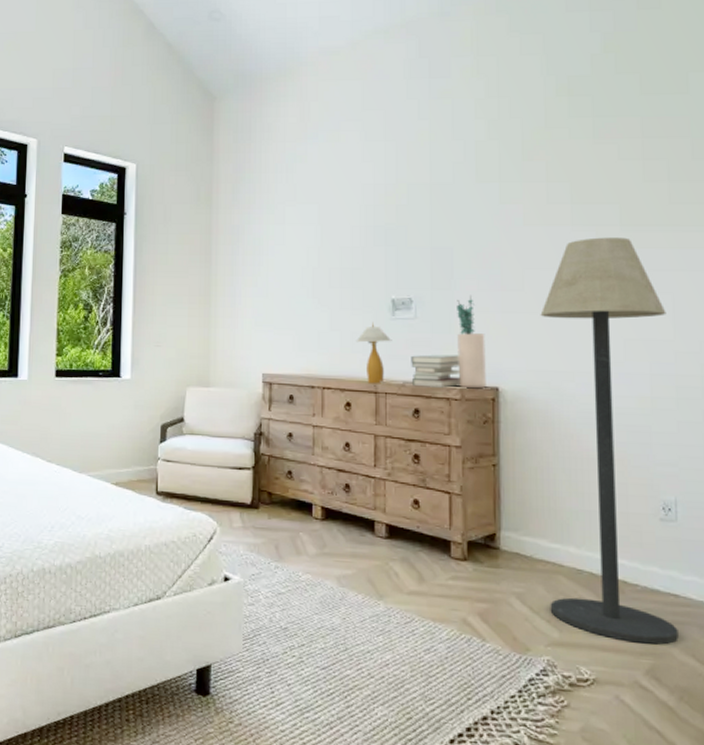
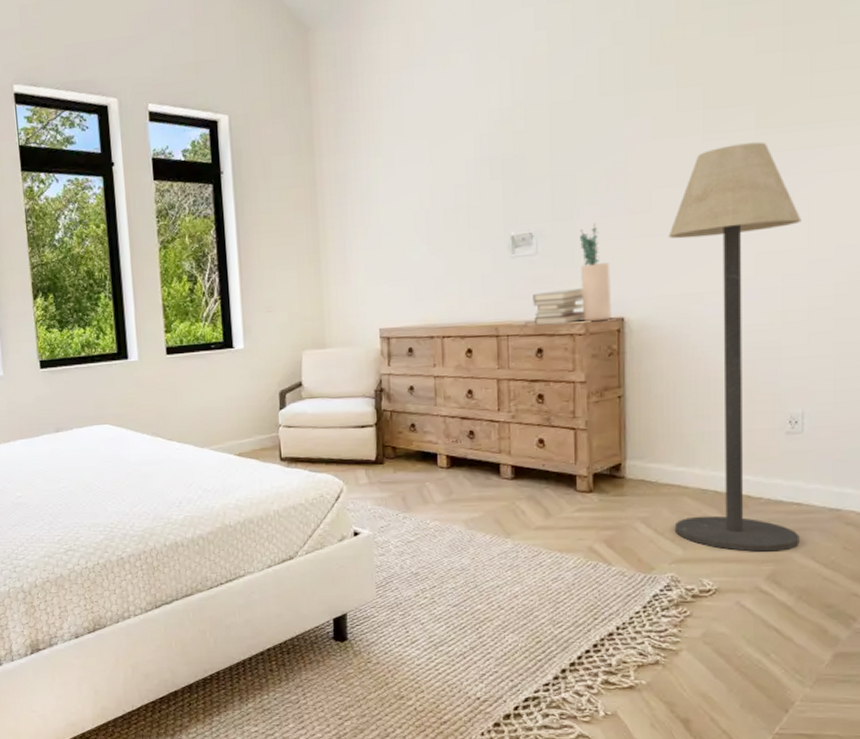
table lamp: present [355,321,392,384] -> none [474,262,513,328]

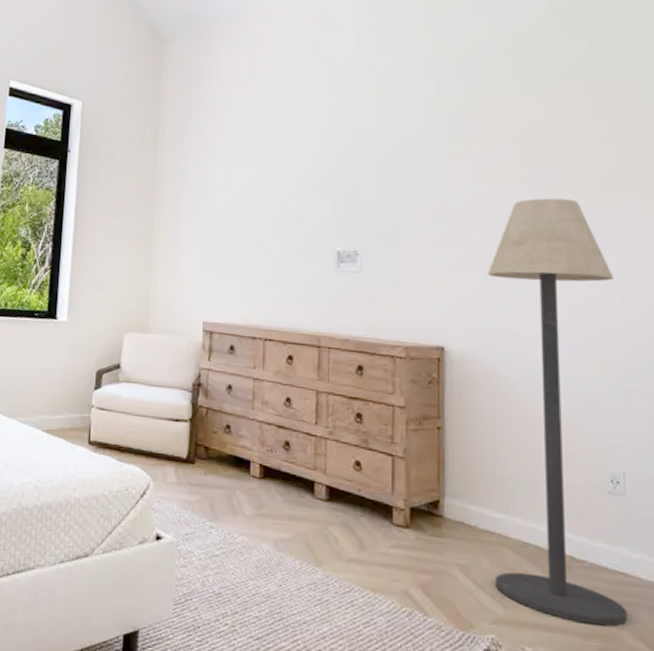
books: present [533,288,585,326] -> none [355,309,406,345]
vase: present [580,223,611,322] -> none [403,250,431,348]

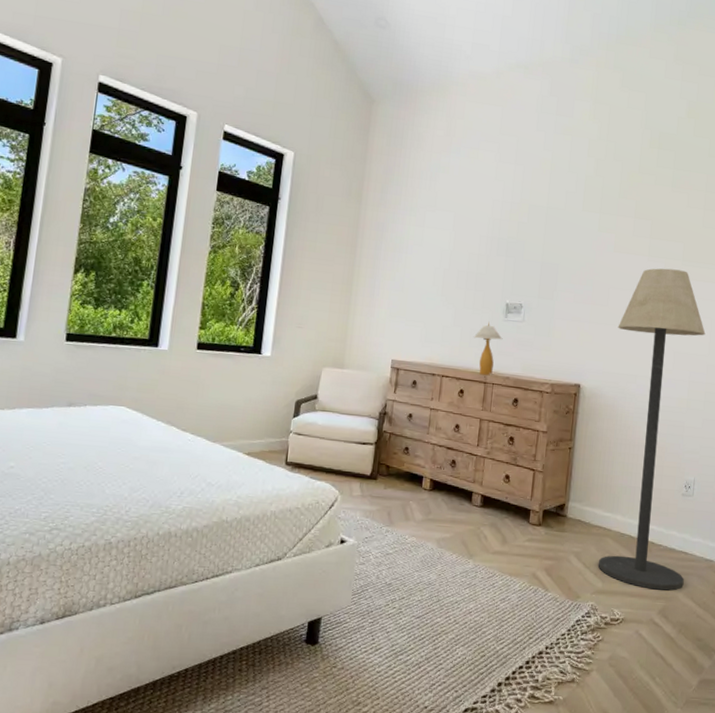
table lamp: none [299,273,337,339] -> present [473,321,503,376]

